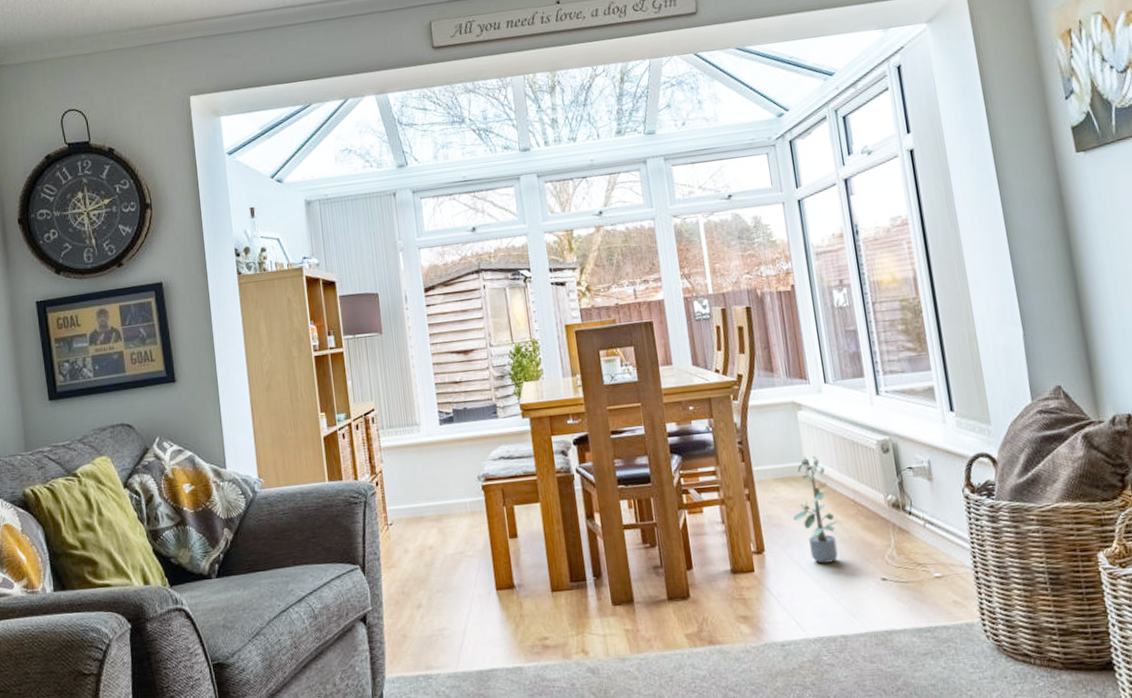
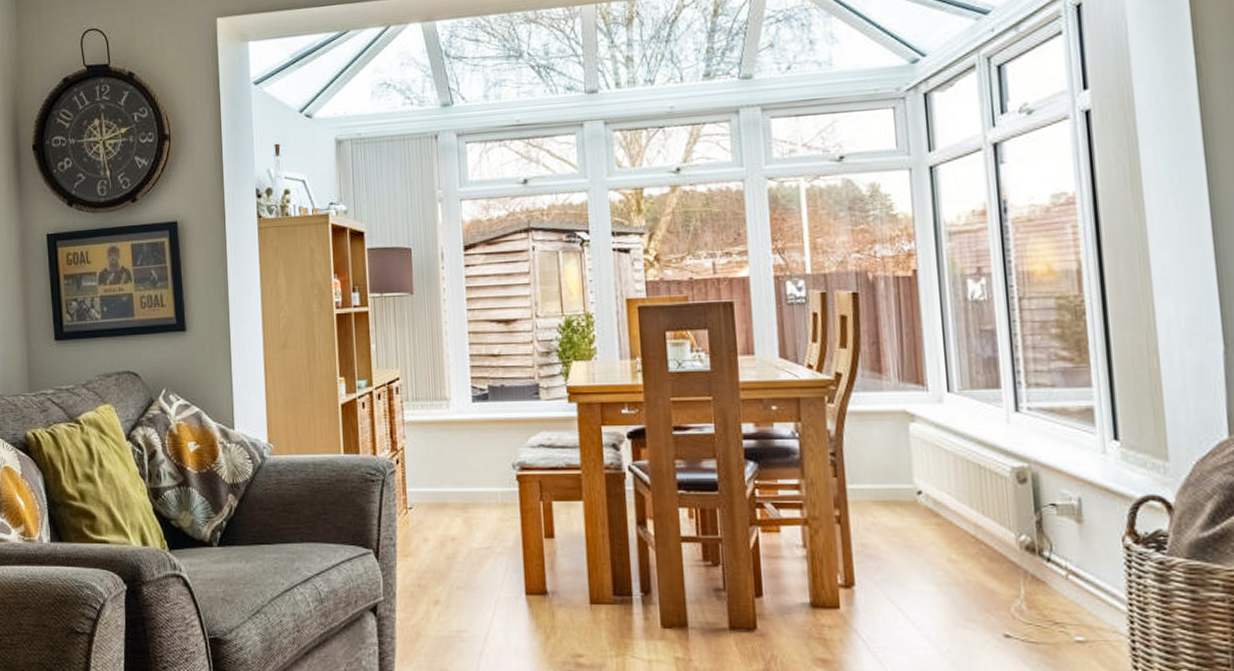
potted plant: present [792,456,838,564] -> none [893,477,951,608]

